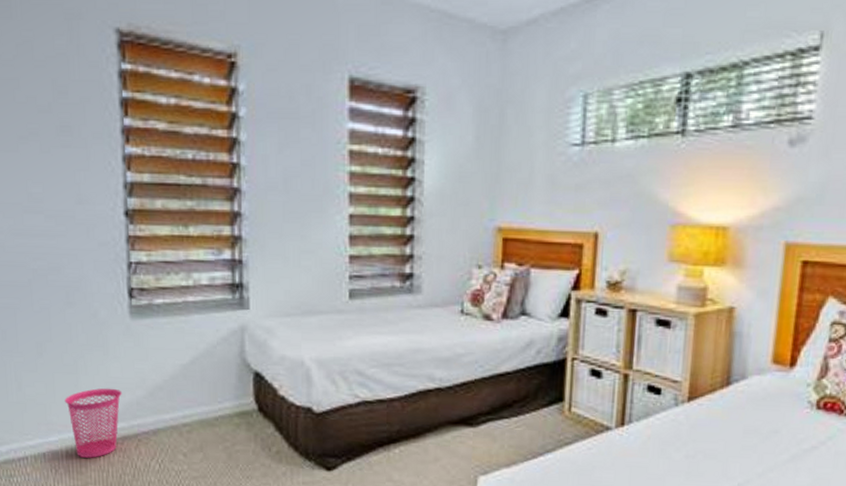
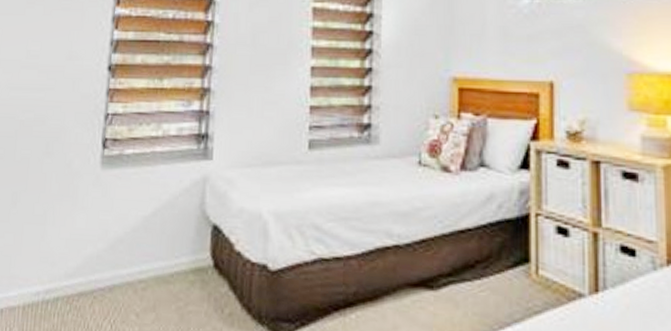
waste basket: present [64,388,122,458] -> none [29,239,84,316]

